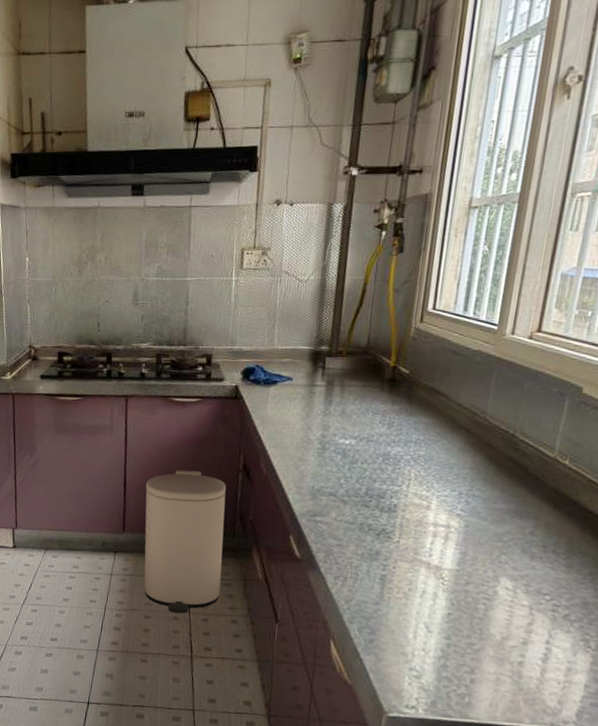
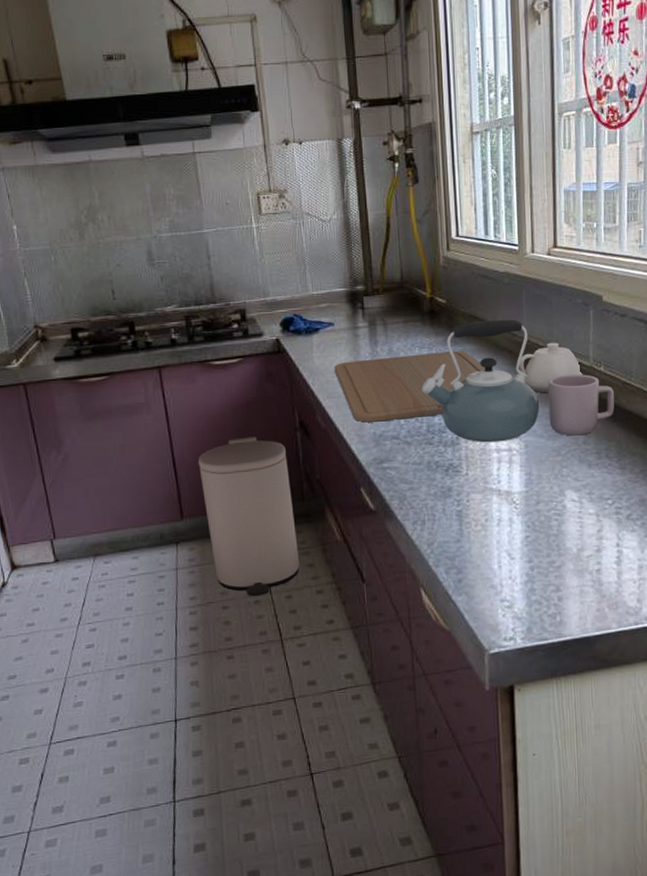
chopping board: none [284,416,438,481] -> present [334,350,485,423]
kettle: none [367,395,491,517] -> present [421,319,540,443]
teapot: none [474,427,548,478] -> present [518,342,586,394]
mug: none [496,461,576,526] -> present [547,373,615,436]

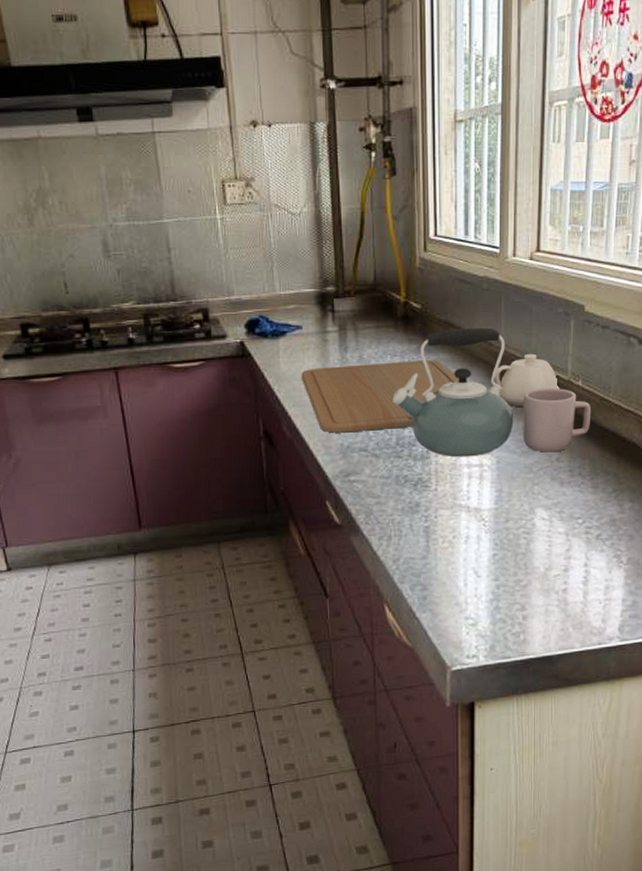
pedal bin: present [198,437,300,596] -> none [156,445,262,609]

